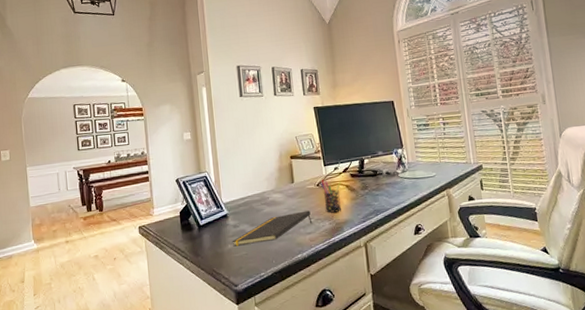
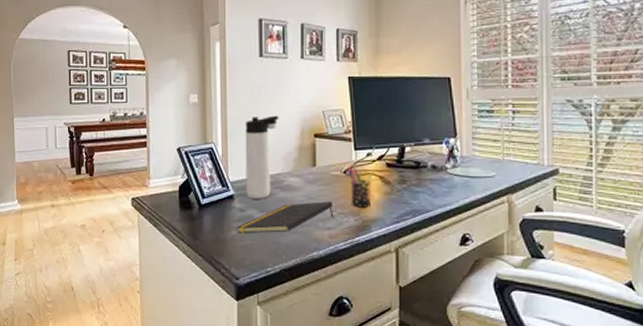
thermos bottle: none [232,143,260,216] -> present [245,115,279,199]

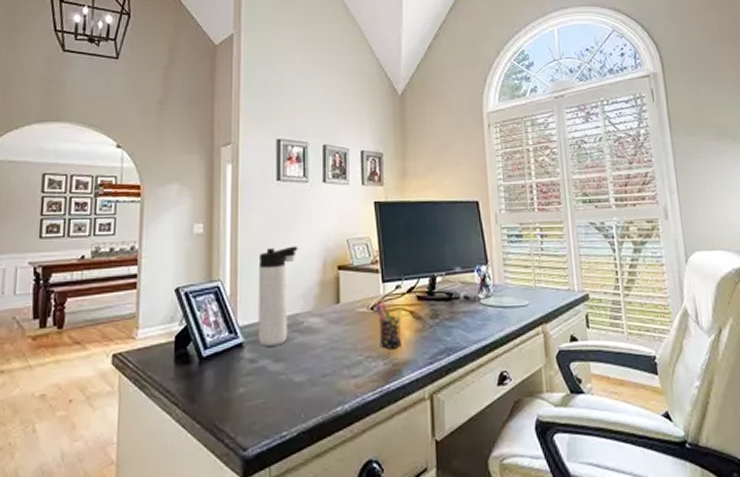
notepad: present [236,201,333,234] -> none [245,343,359,391]

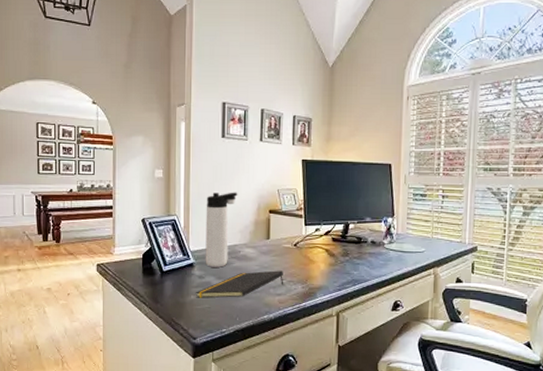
notepad: none [245,343,359,391] -> present [195,270,283,298]
pen holder: present [375,300,404,349] -> none [298,239,321,277]

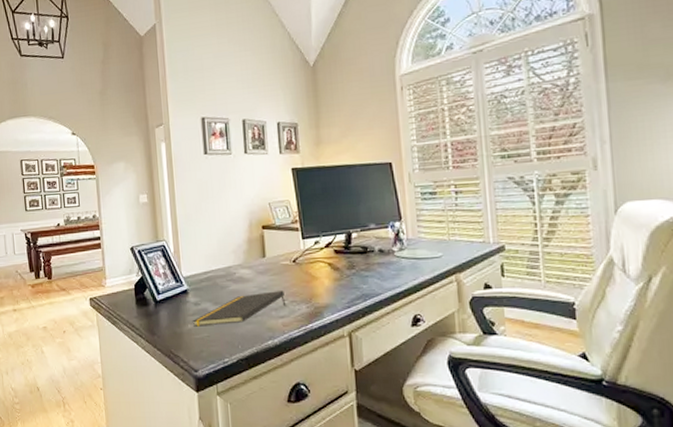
thermos bottle: present [205,192,238,267] -> none [194,210,227,293]

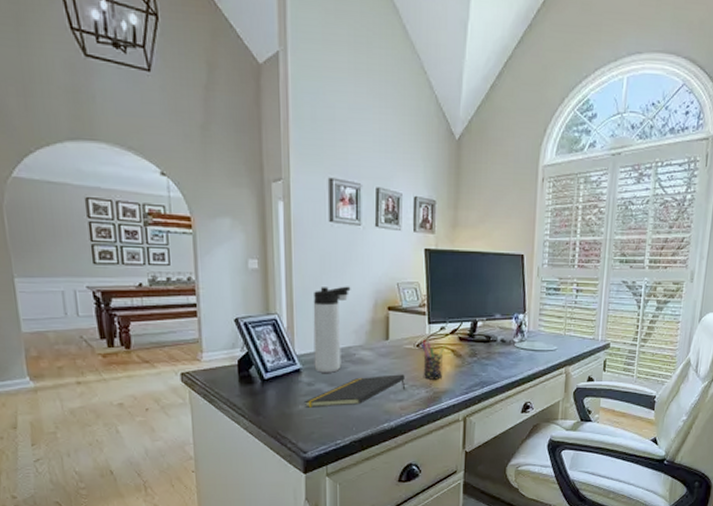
thermos bottle: none [194,210,227,293] -> present [313,286,351,373]
pen holder: none [296,254,323,295] -> present [420,339,447,380]

